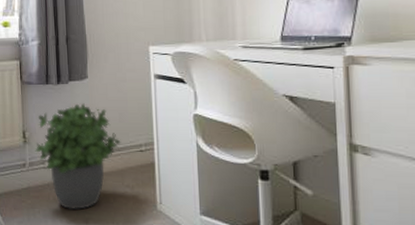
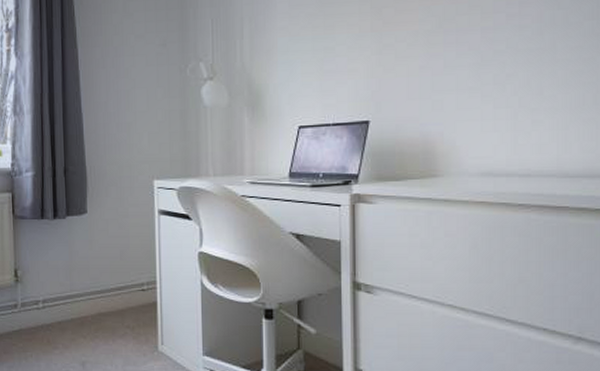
potted plant: present [35,103,121,211] -> none [28,240,122,353]

